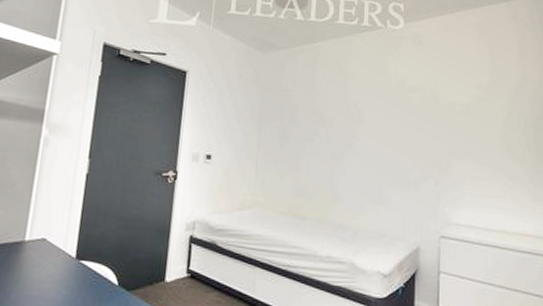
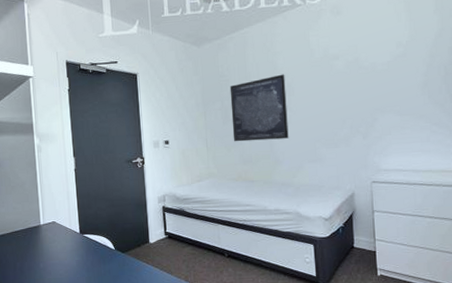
wall art: none [288,98,356,173] -> present [229,74,289,142]

